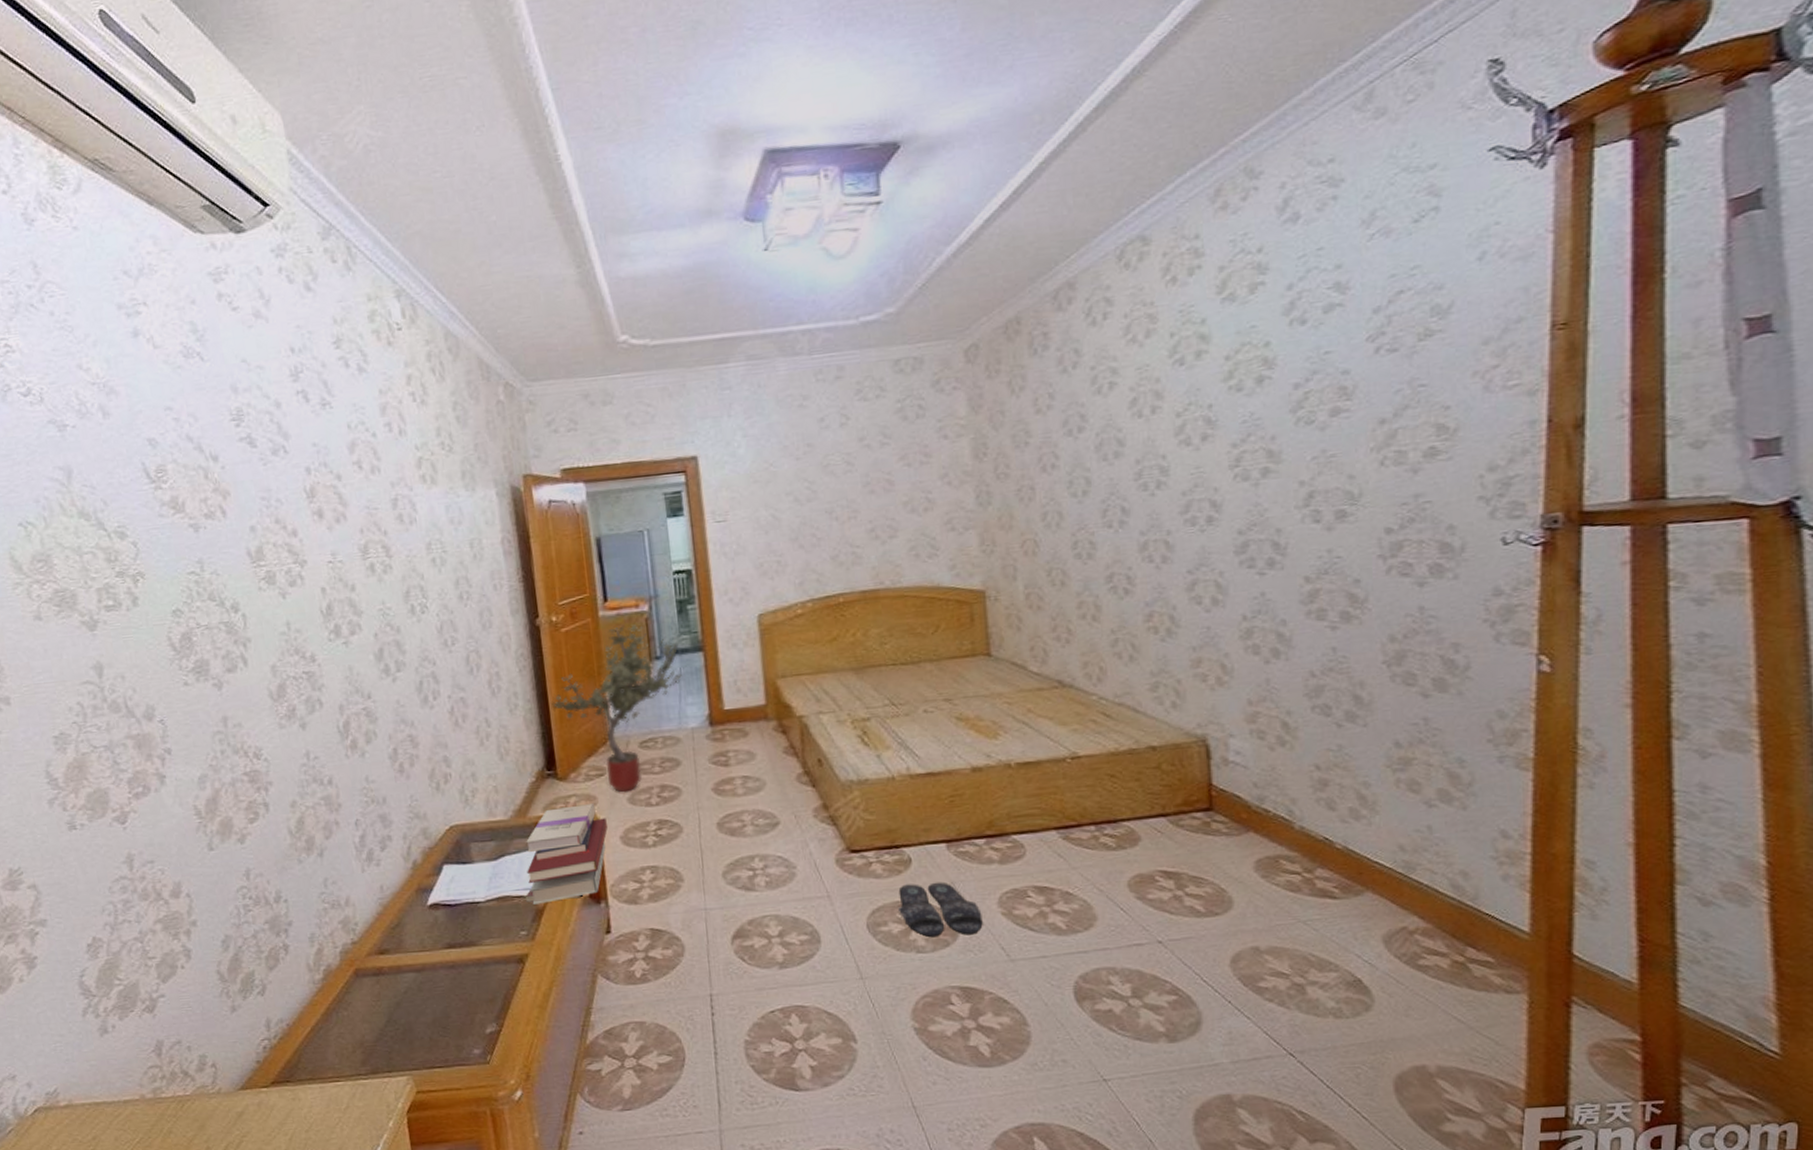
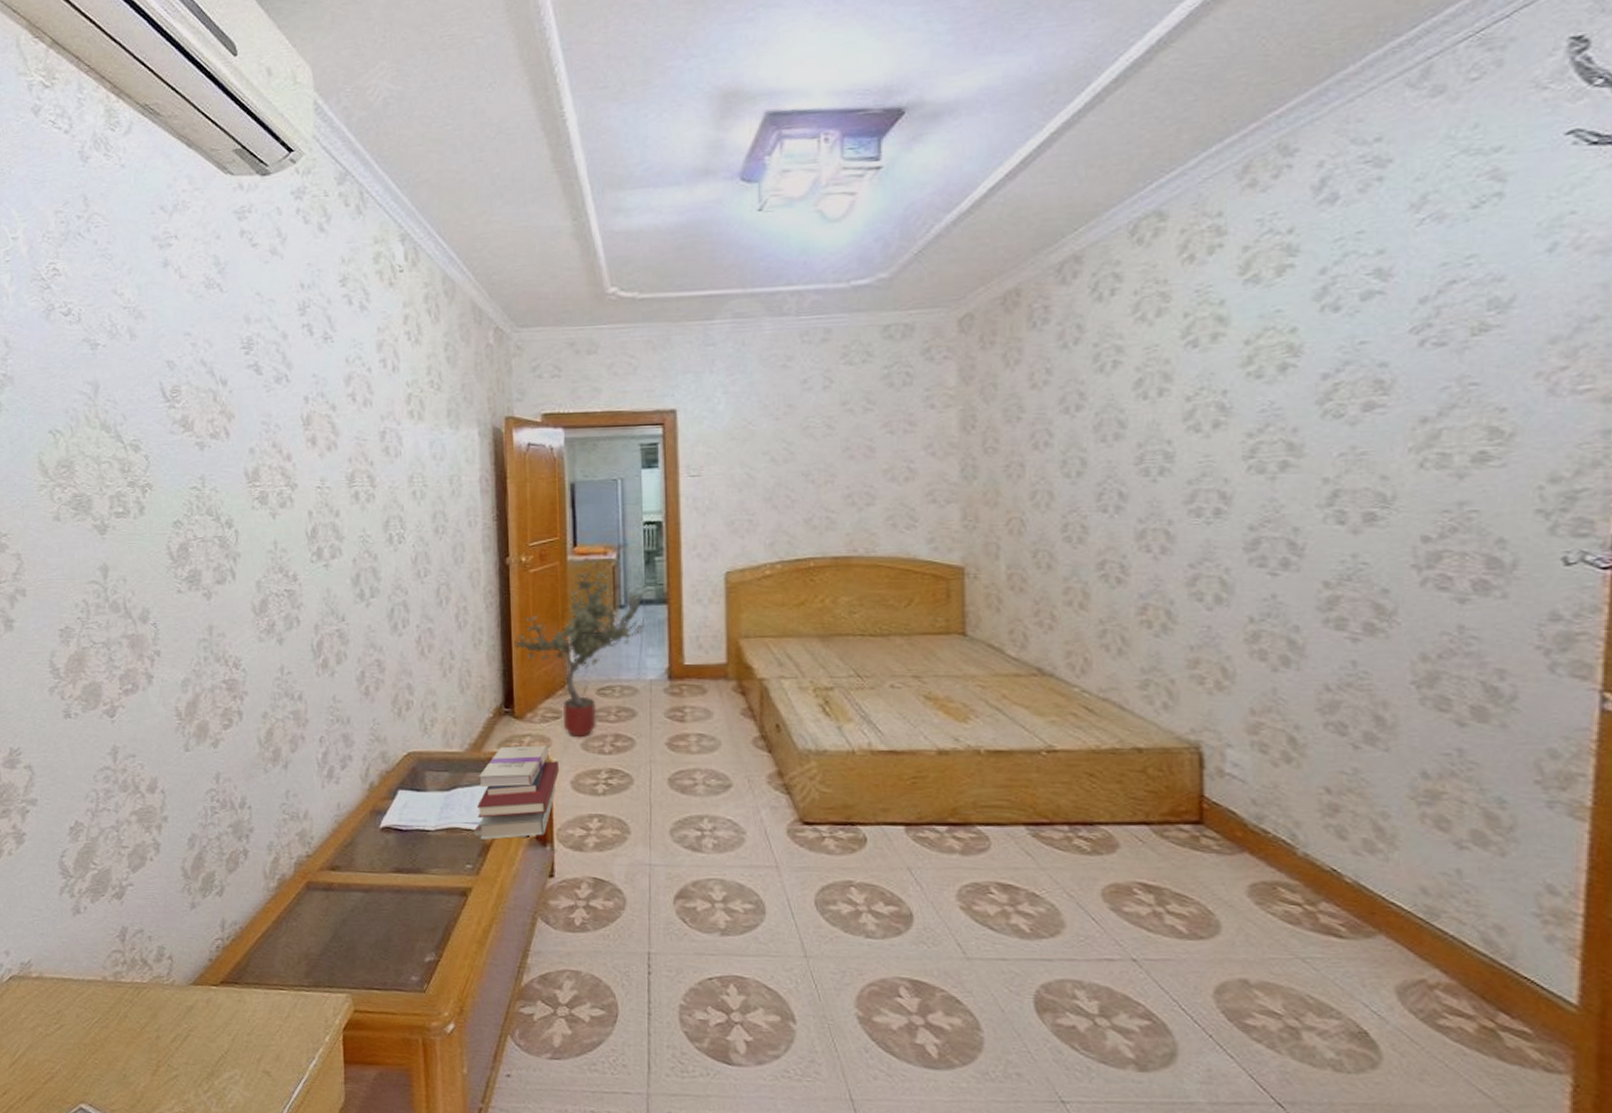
slippers: present [898,882,983,938] -> none [850,864,939,926]

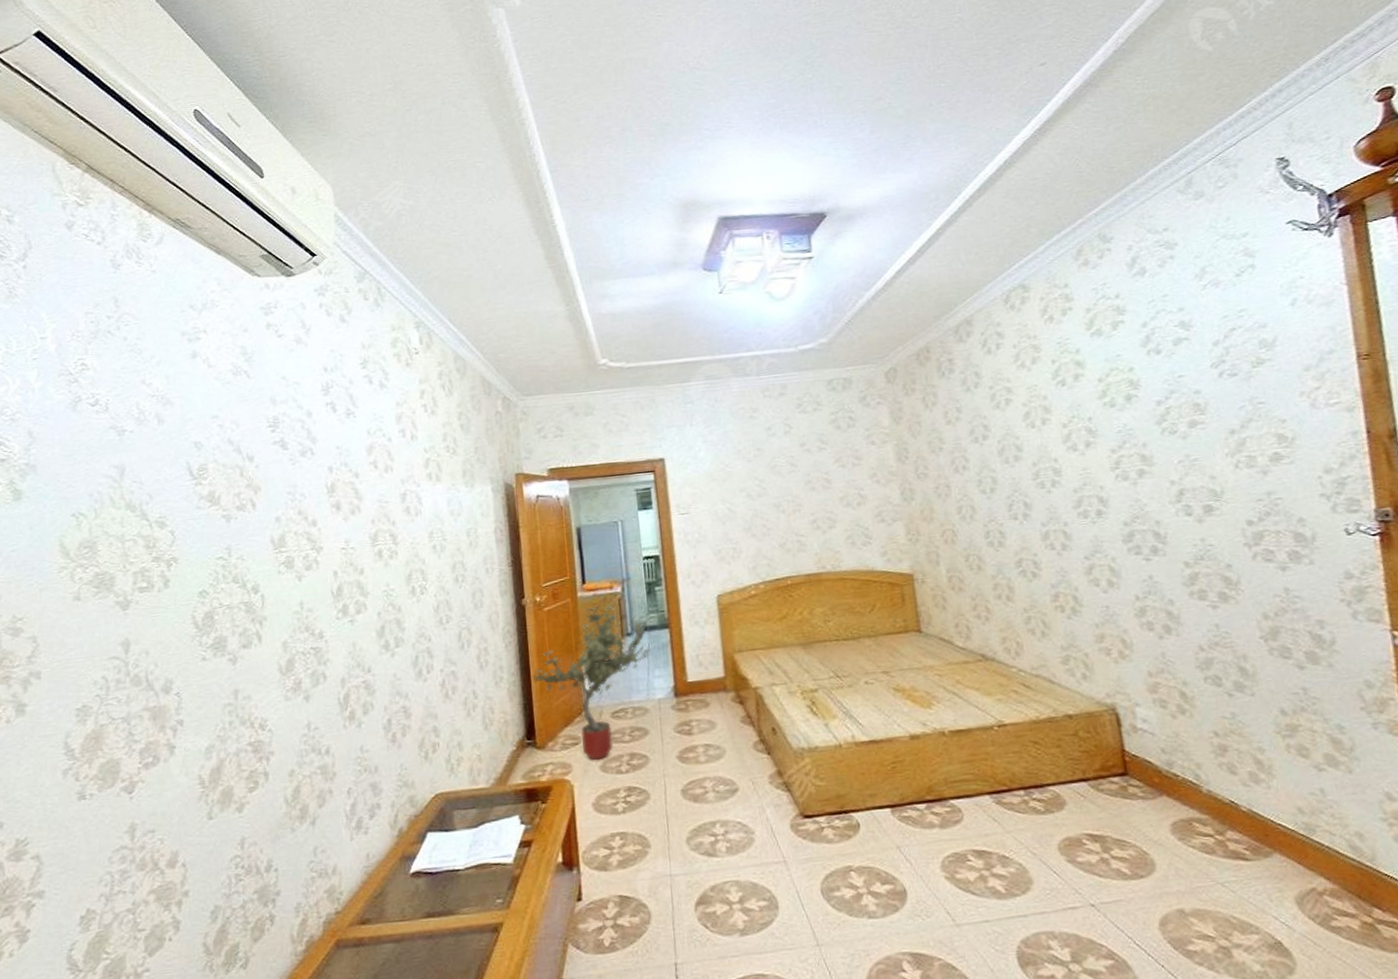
books: present [473,745,559,840] -> none [502,771,581,872]

